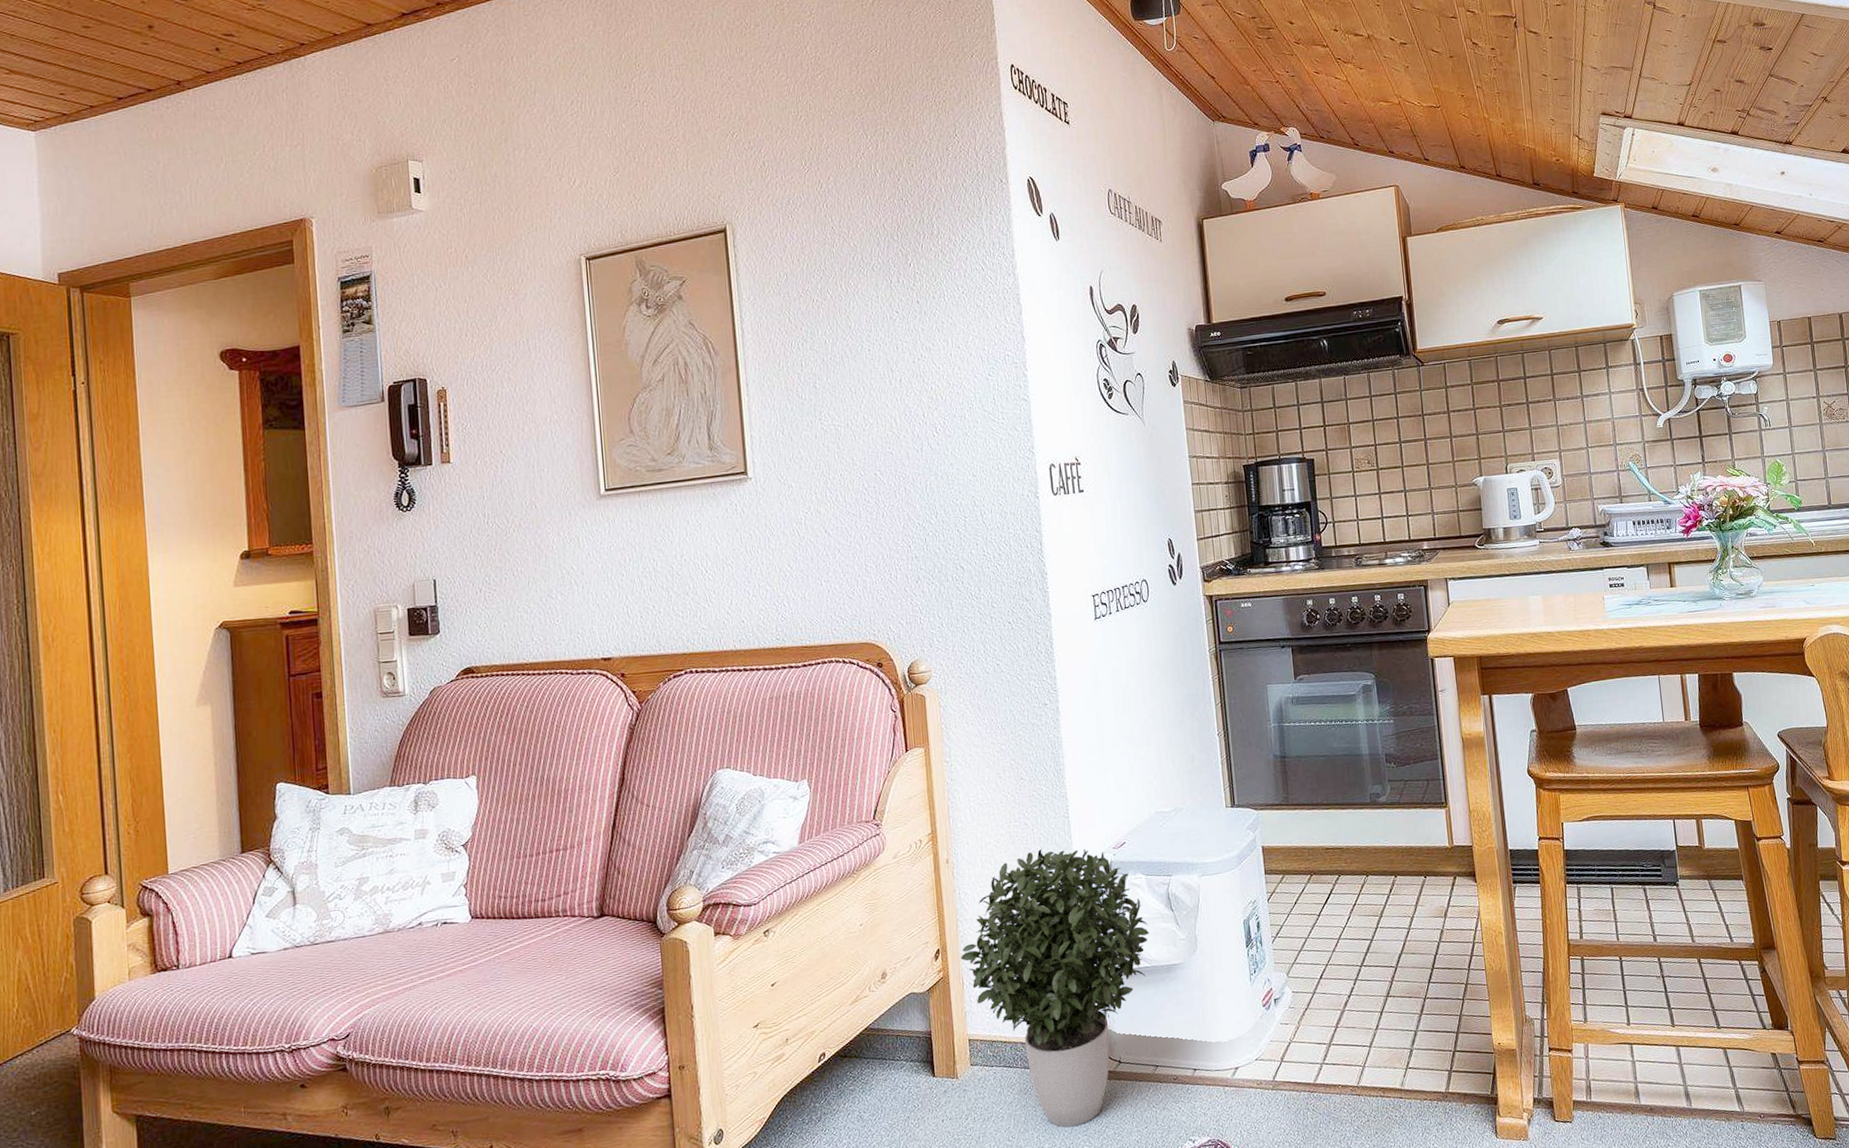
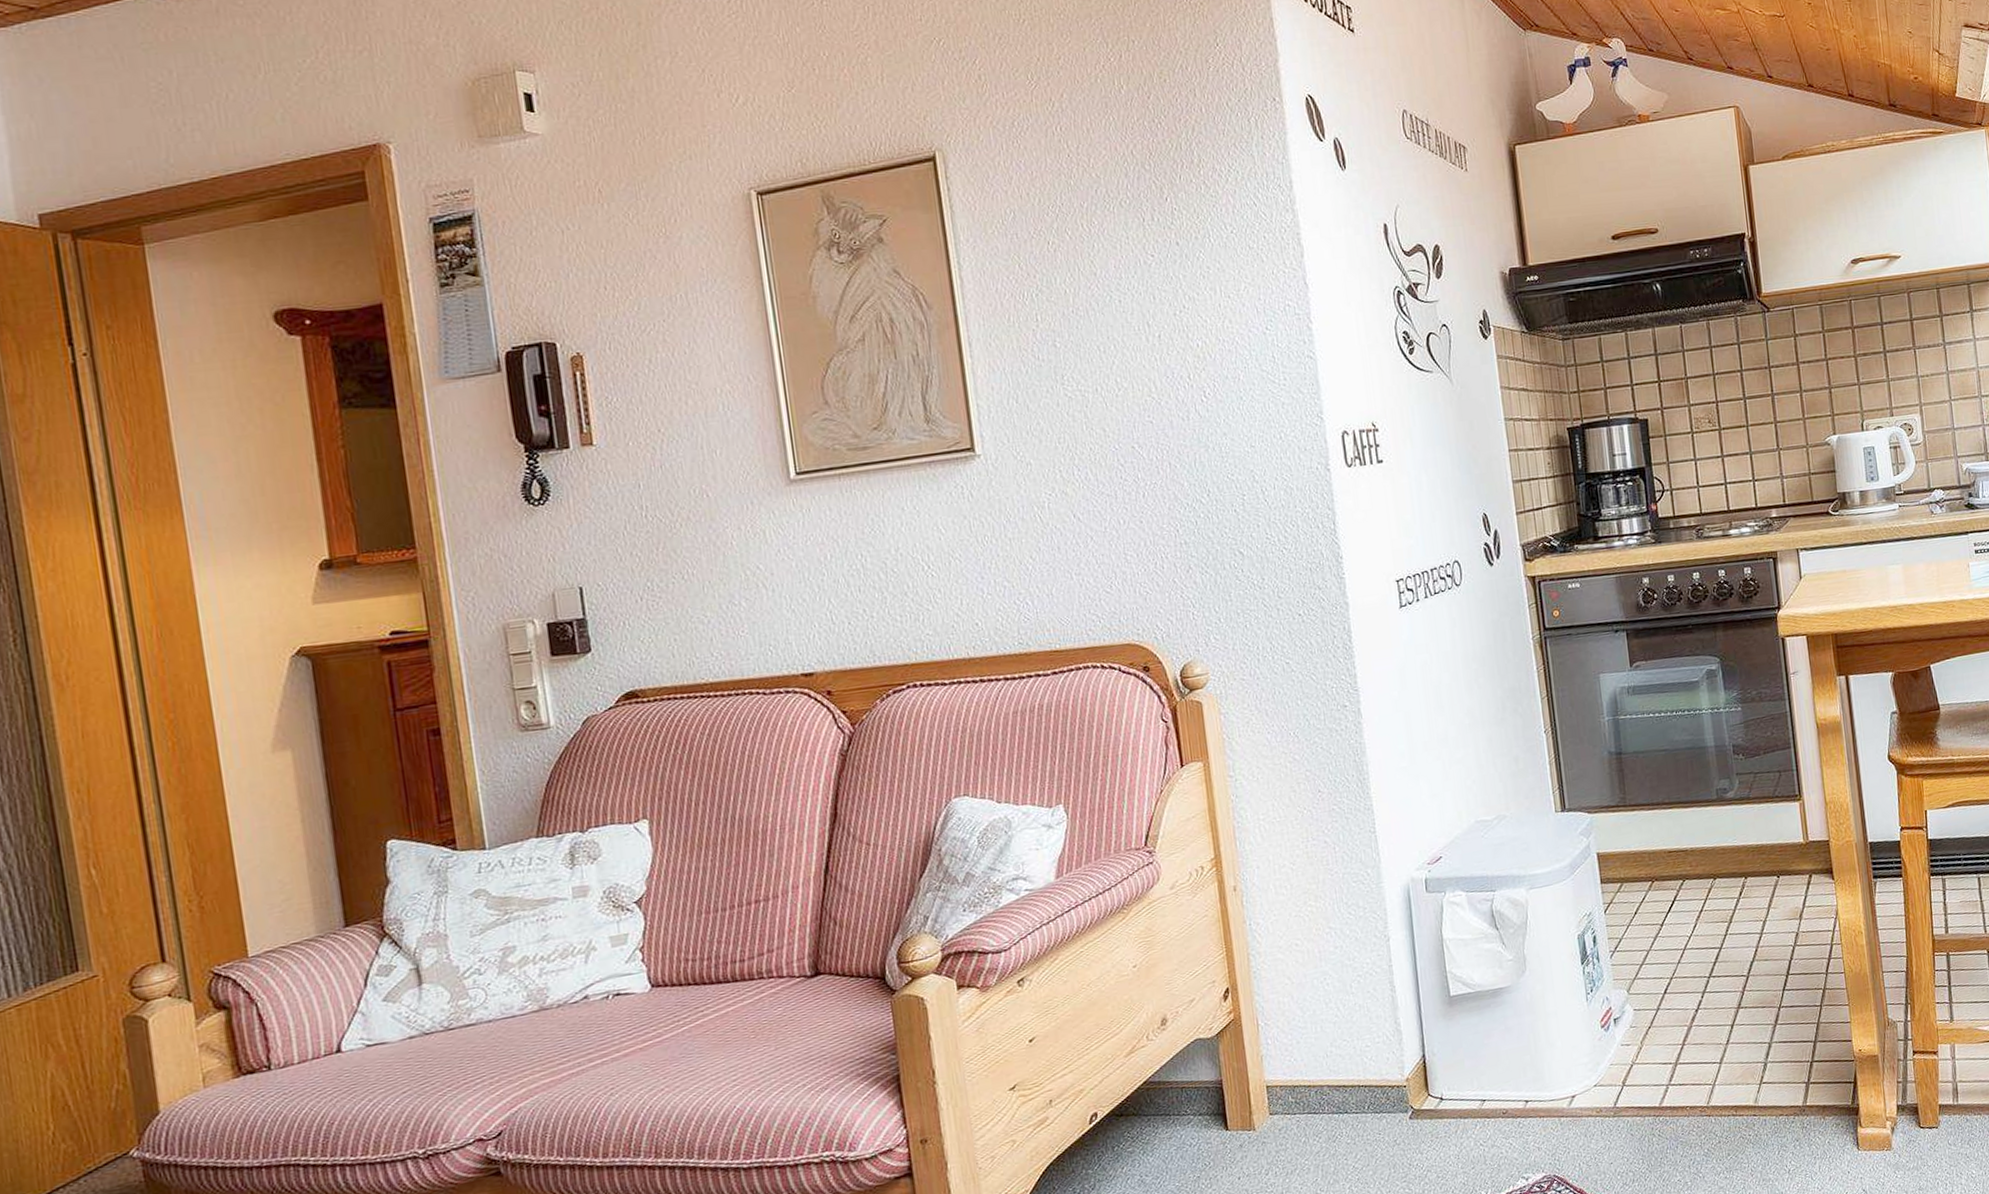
potted plant: present [960,848,1149,1128] -> none [1253,866,1471,1175]

